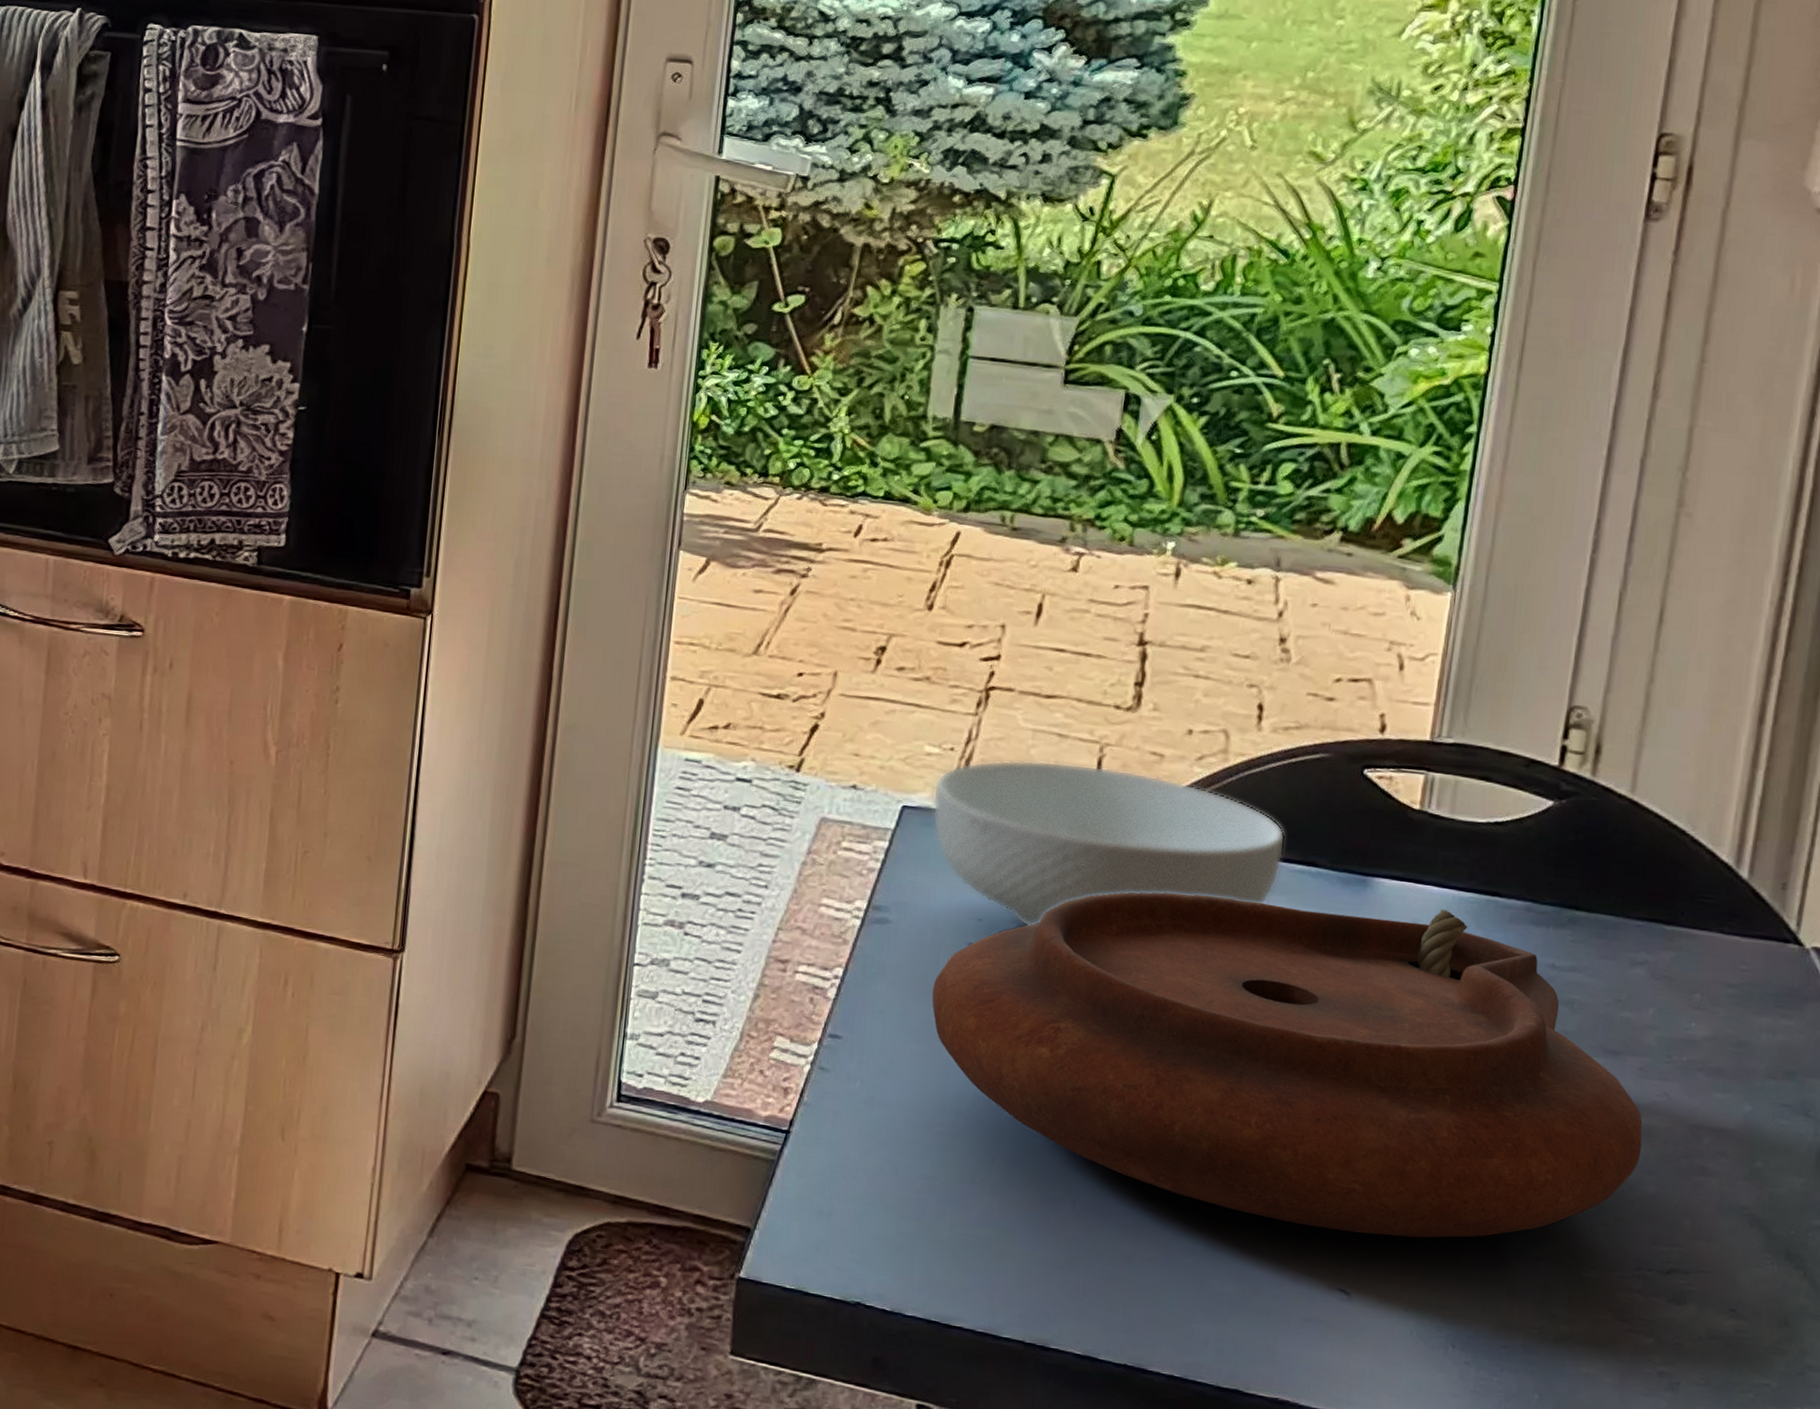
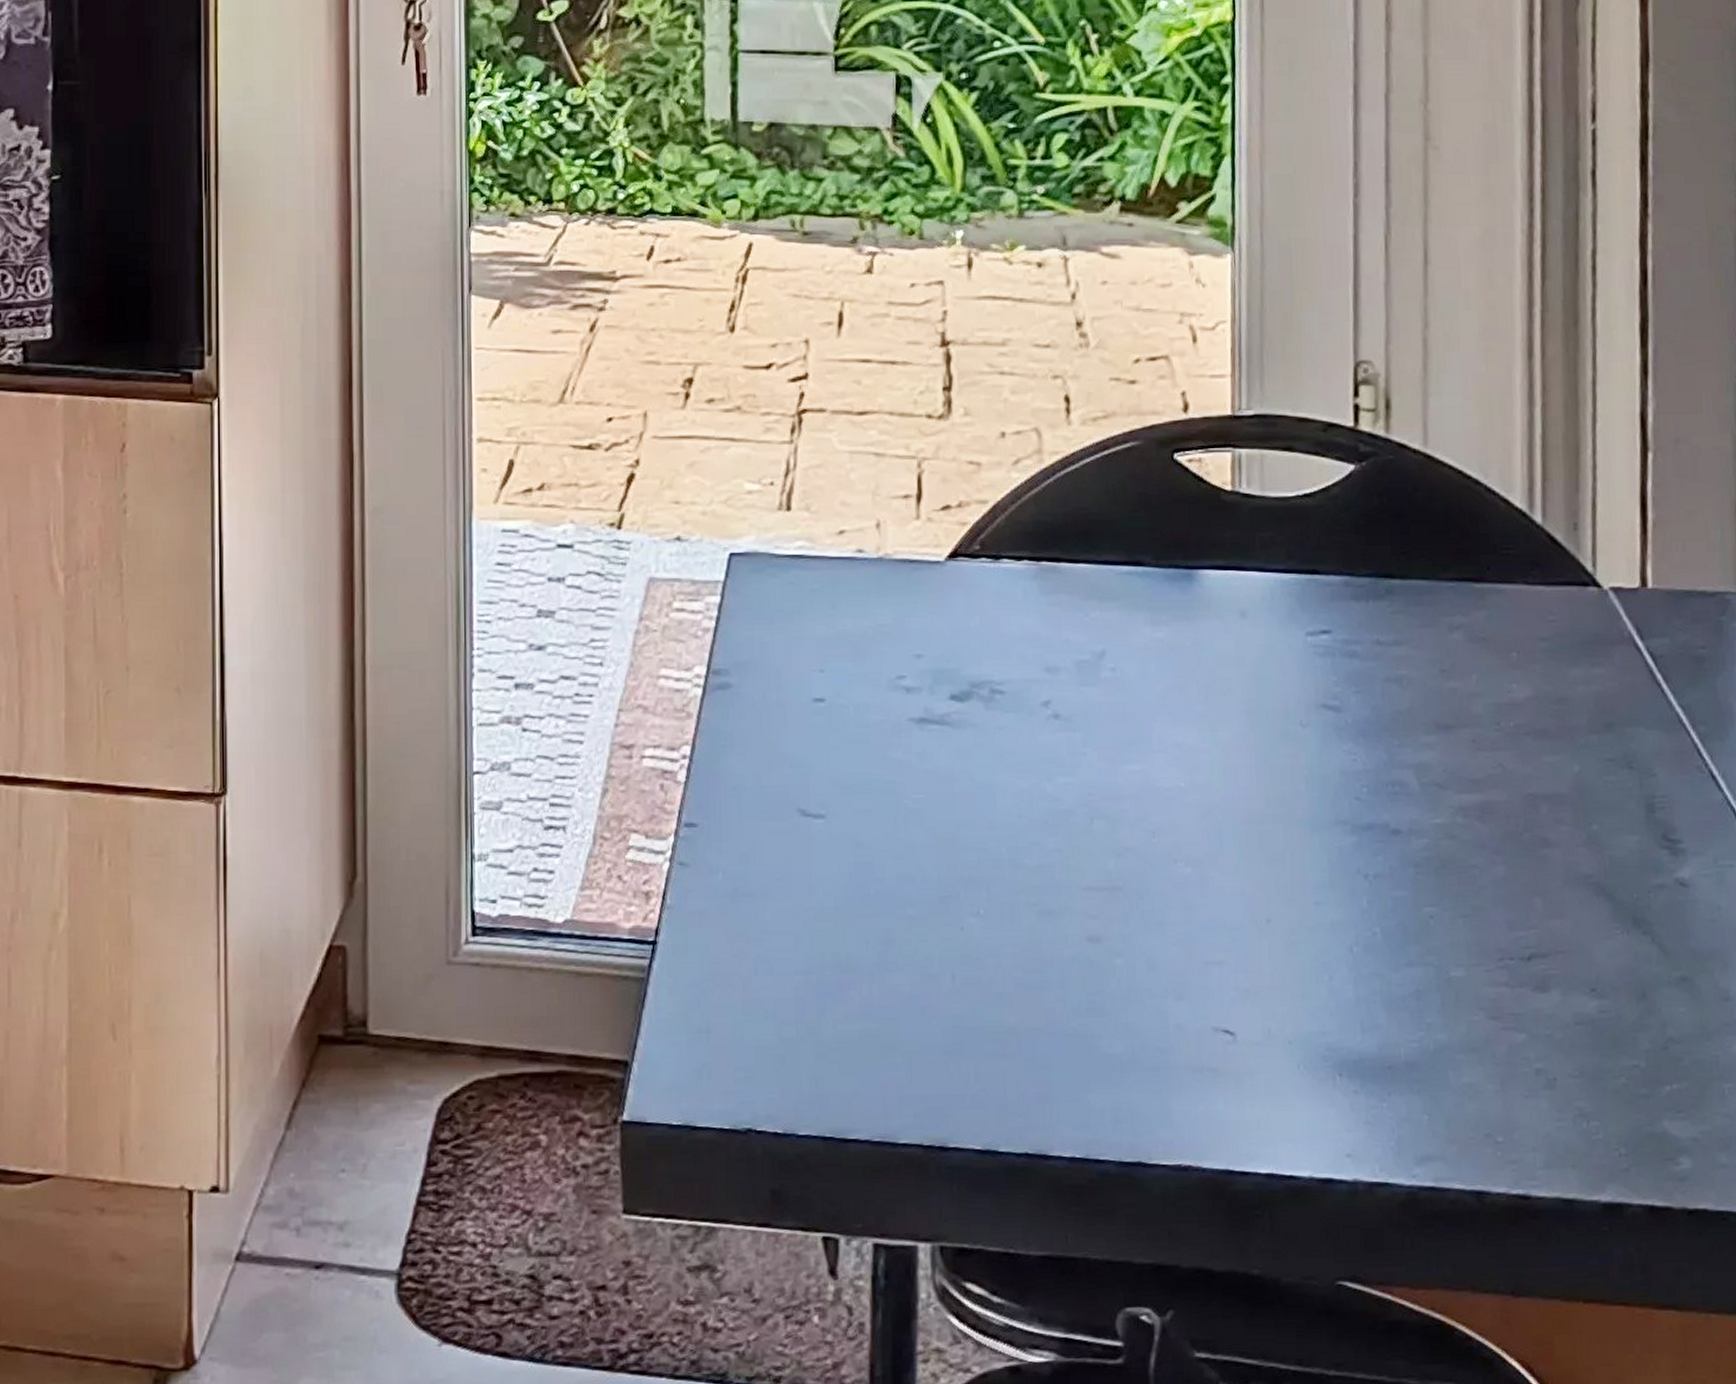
plate: present [931,892,1643,1238] -> none [783,596,1486,965]
cereal bowl: present [932,759,1286,926] -> none [758,484,1110,670]

